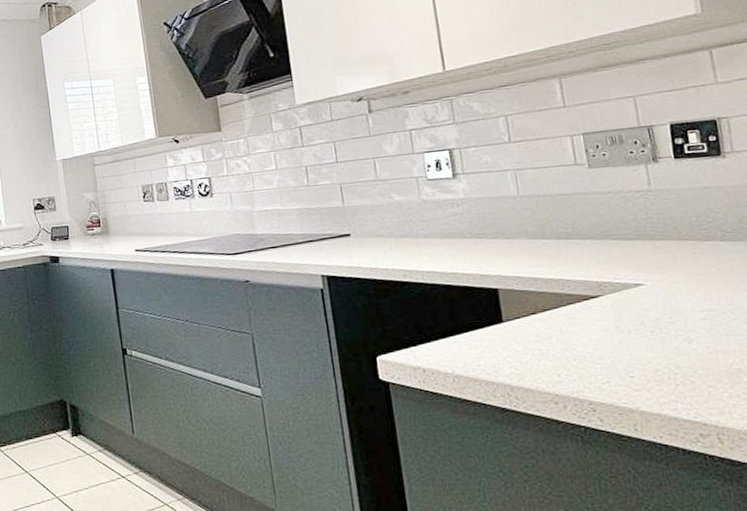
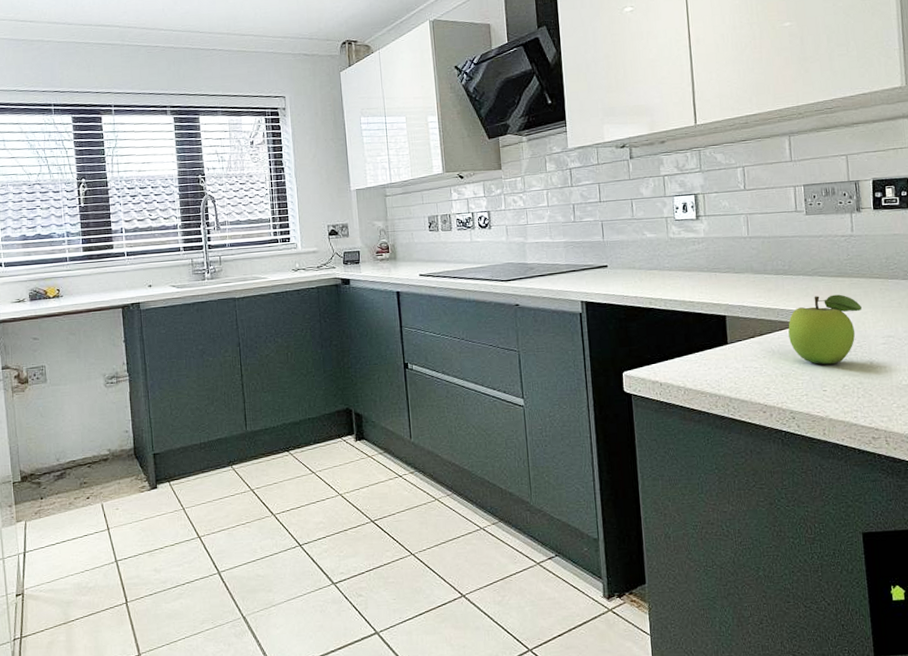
fruit: none [577,260,671,346] -> present [788,294,862,365]

